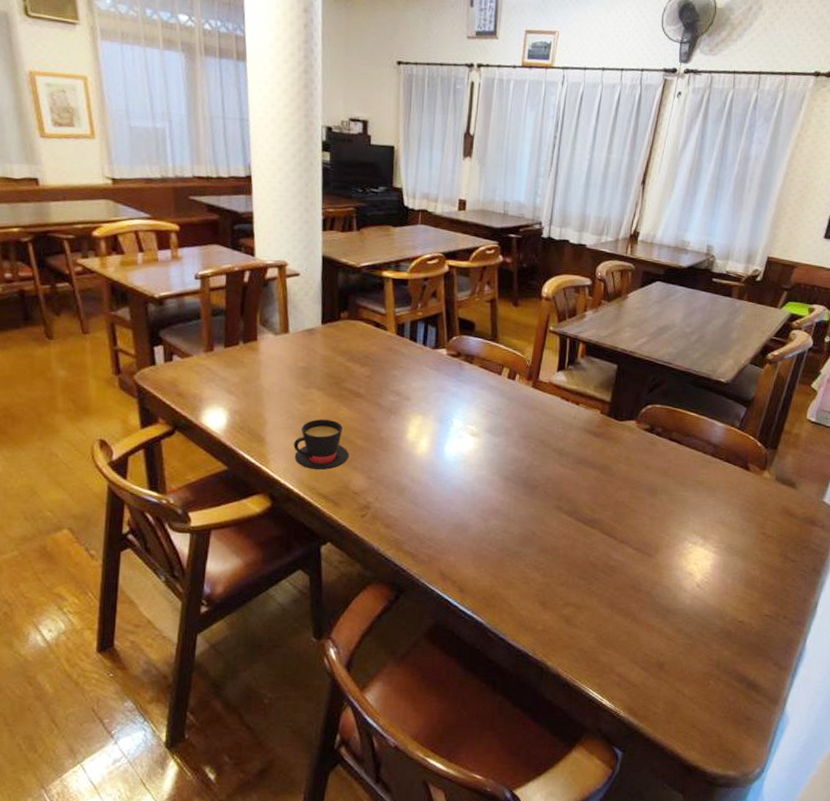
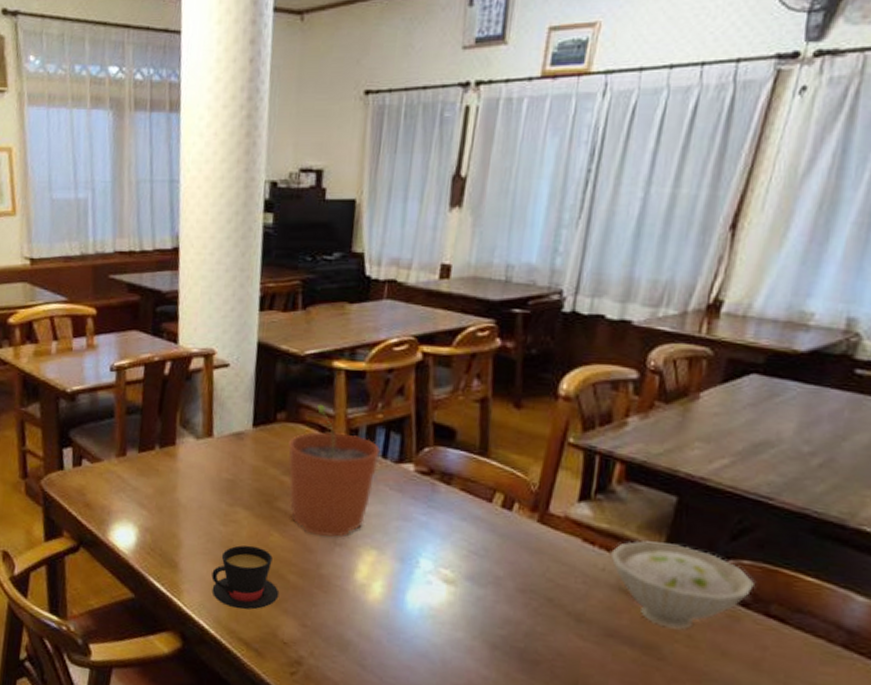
plant pot: none [351,305,421,408] -> present [288,403,380,538]
bowl: none [579,396,663,454] -> present [610,540,755,630]

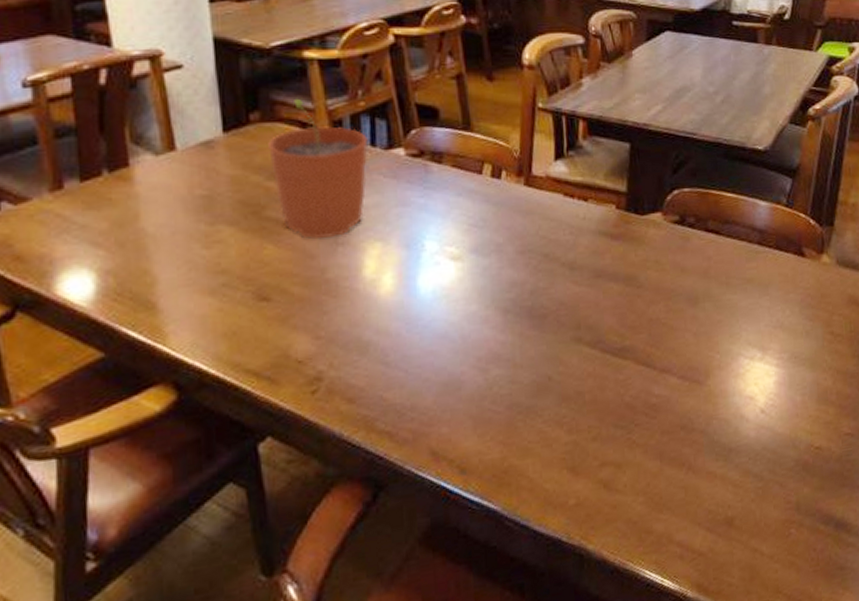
teacup: present [211,545,280,610] -> none [201,264,285,339]
bowl: present [610,540,755,630] -> none [587,184,695,259]

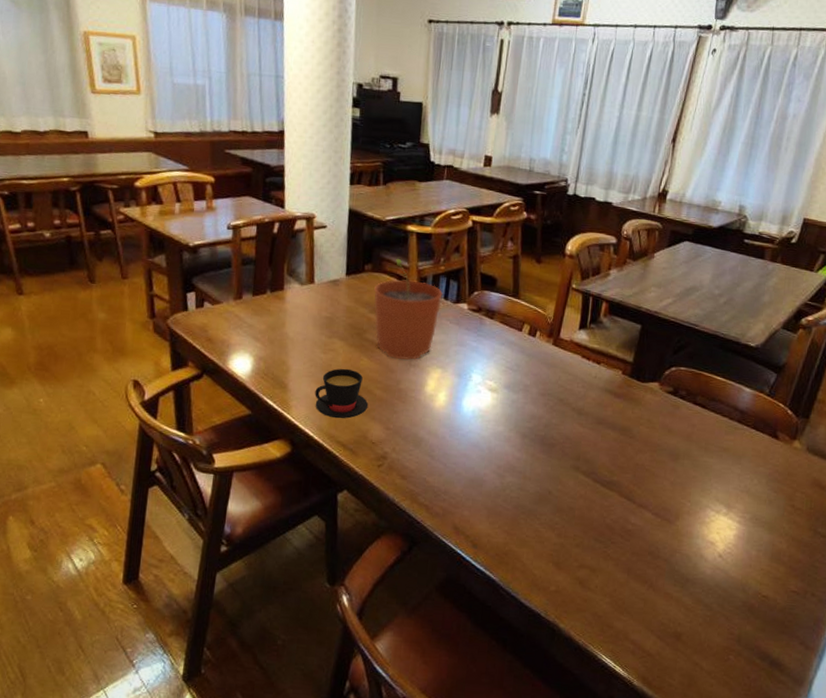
teacup: none [201,264,285,339] -> present [315,368,369,419]

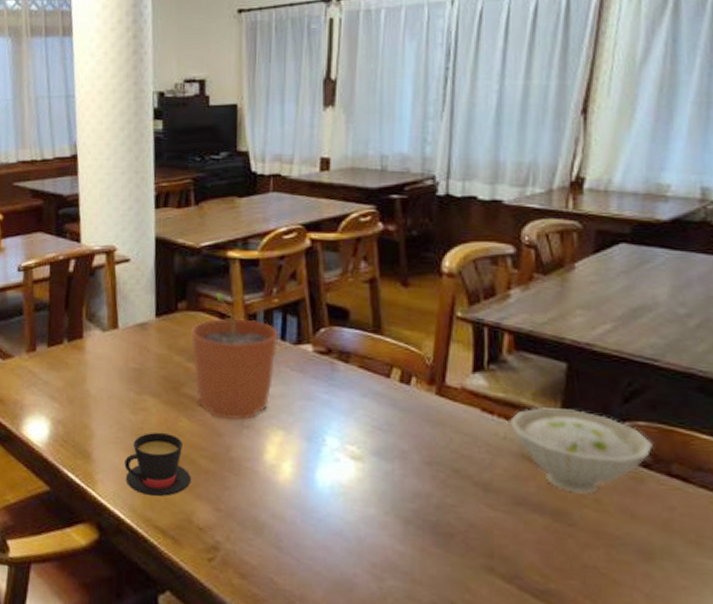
bowl: none [600,356,688,416] -> present [510,407,653,494]

